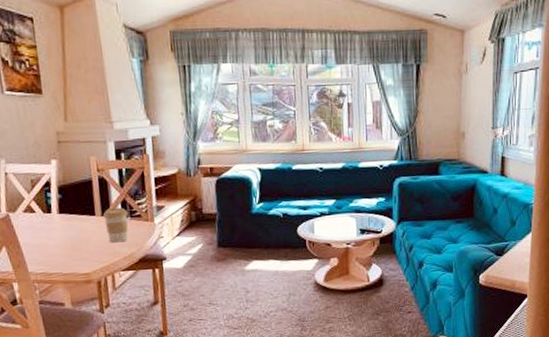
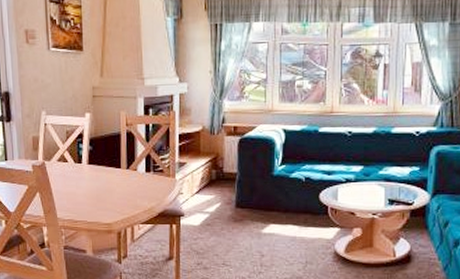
coffee cup: present [102,207,129,243] -> none [127,161,151,196]

